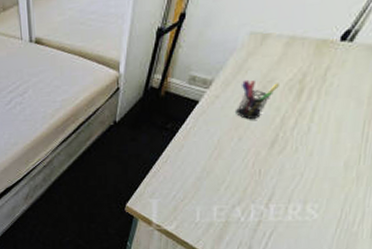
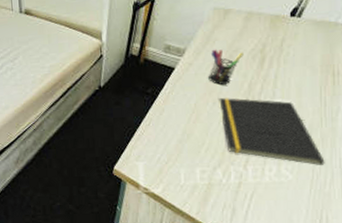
notepad: none [245,133,357,206] -> present [219,98,325,166]

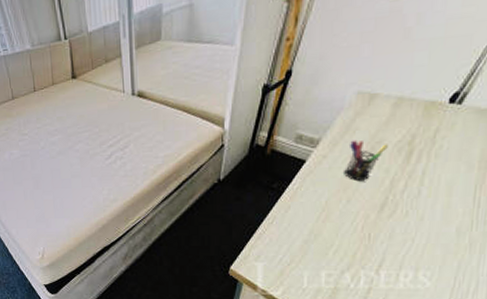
notepad: present [219,98,325,166] -> none [354,195,471,274]

